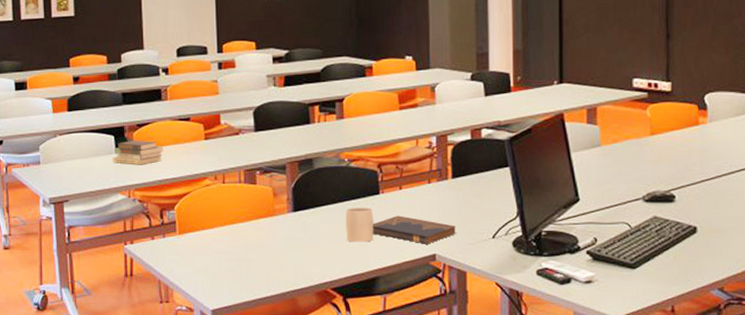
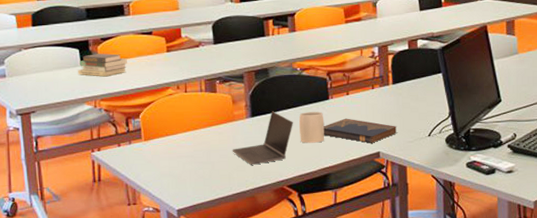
laptop computer: none [271,206,339,264] -> present [232,111,293,165]

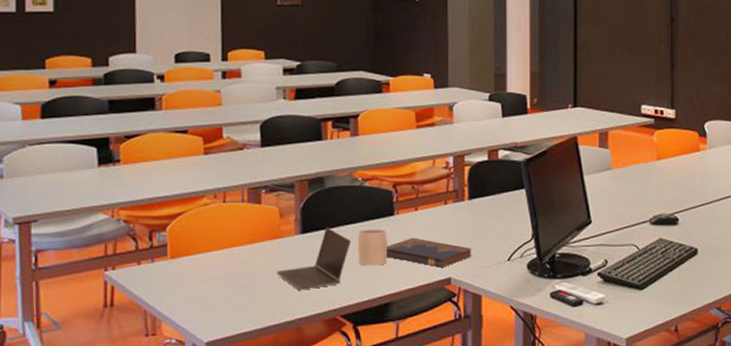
books: present [78,53,127,77] -> none [94,154,155,181]

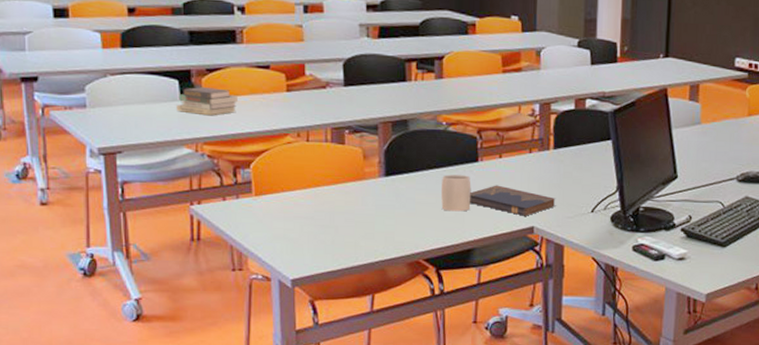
books: none [94,154,155,181] -> present [176,87,238,116]
laptop computer: present [276,227,351,290] -> none [360,171,434,233]

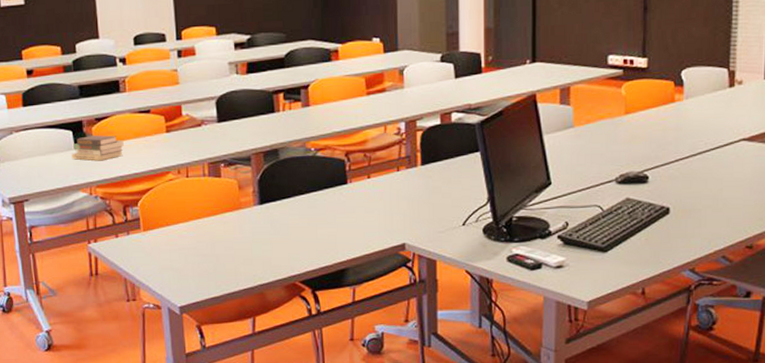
mug: present [441,174,471,212] -> none [313,198,342,234]
hardcover book: present [470,185,556,216] -> none [341,205,426,234]

